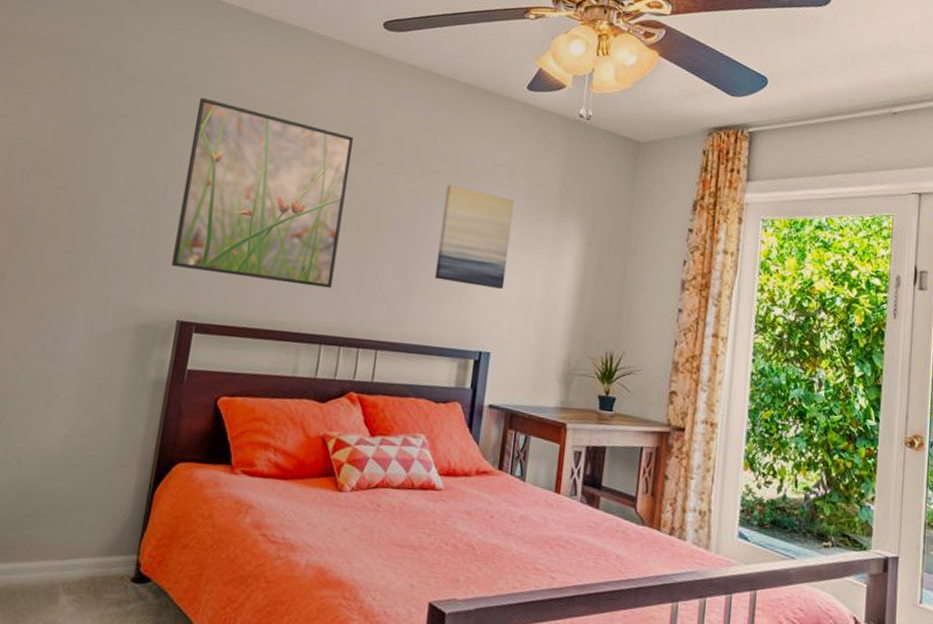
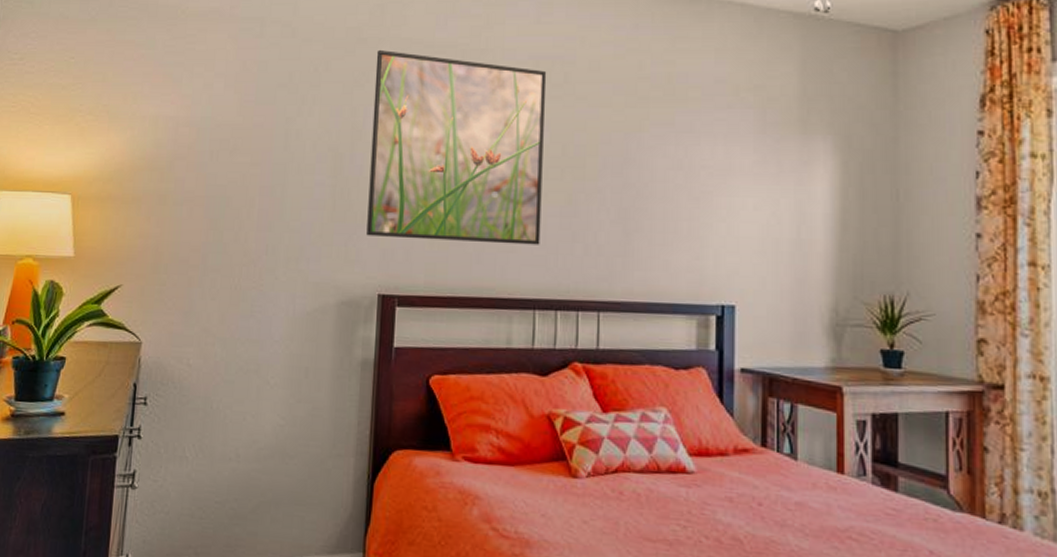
wall art: present [434,184,514,289] -> none [658,112,743,228]

